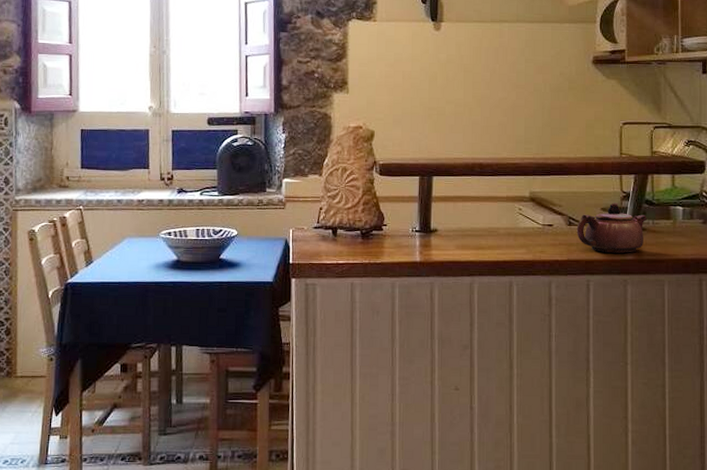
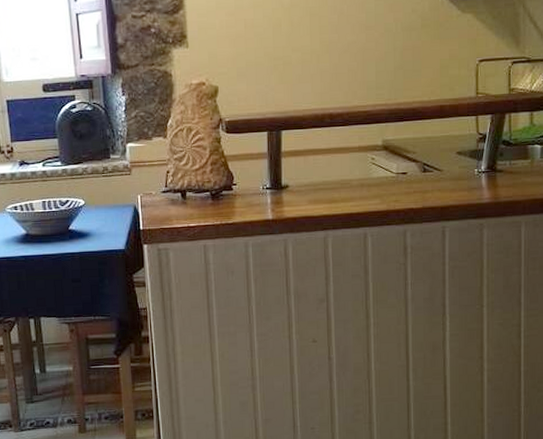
teapot: present [576,203,647,253] -> none [431,145,504,198]

